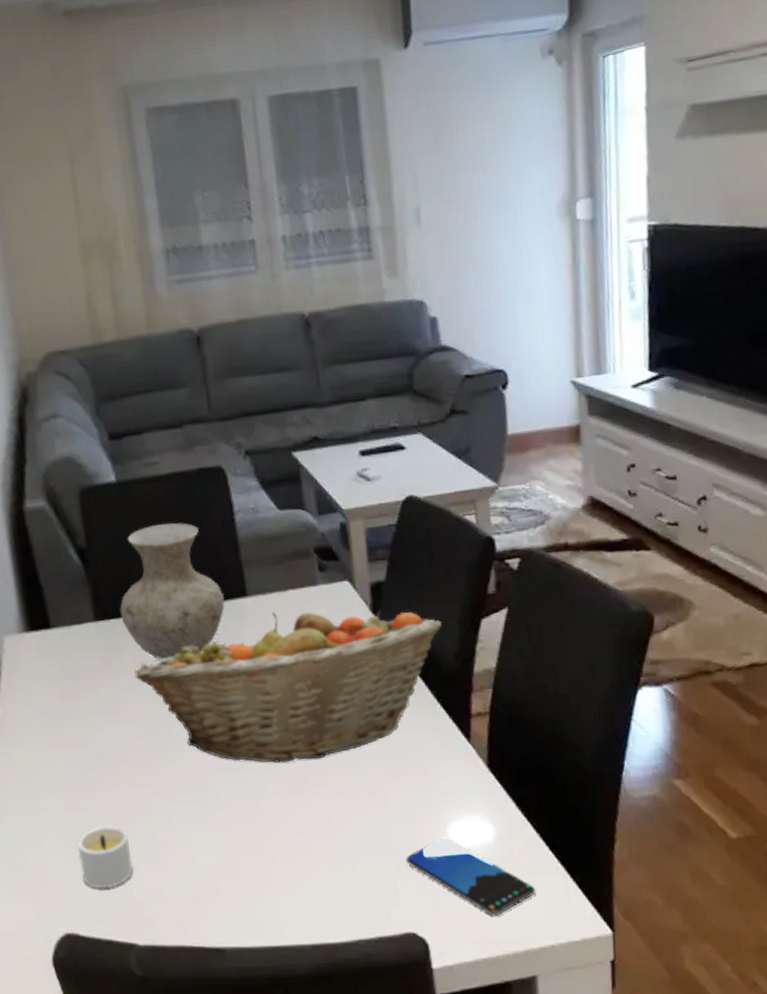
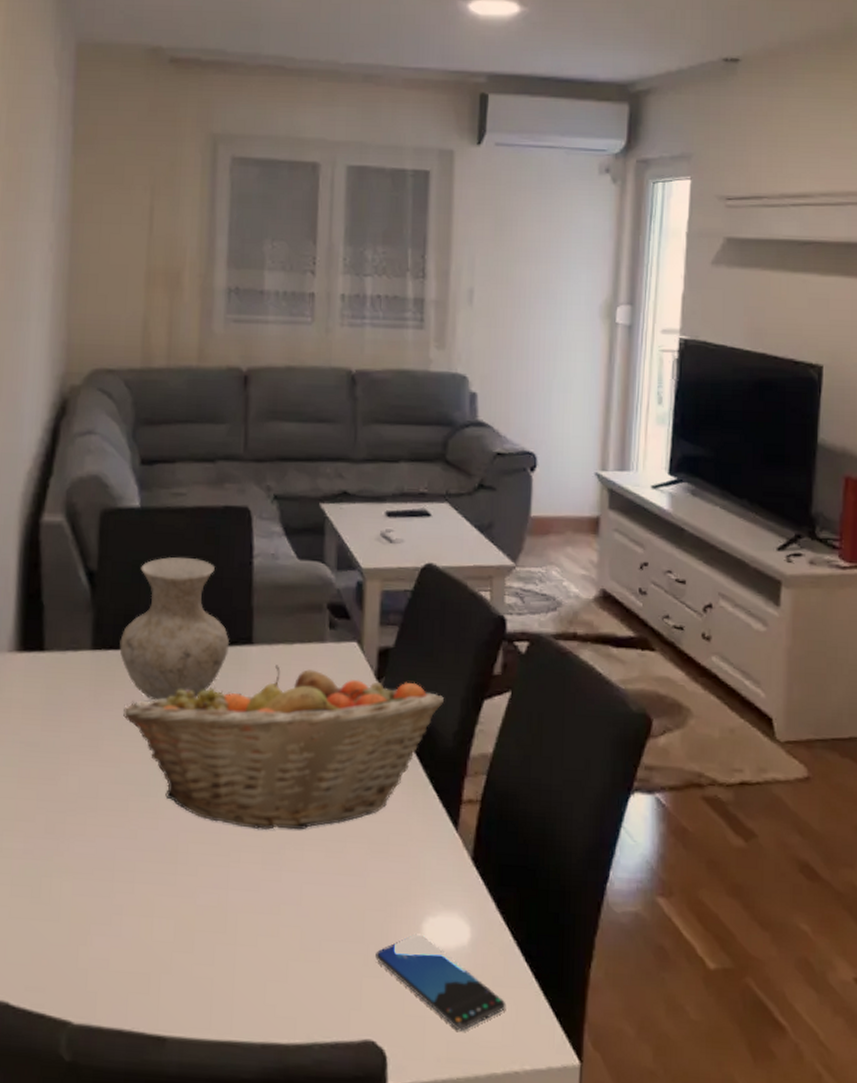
candle: present [78,825,133,889] -> none [25,878,84,952]

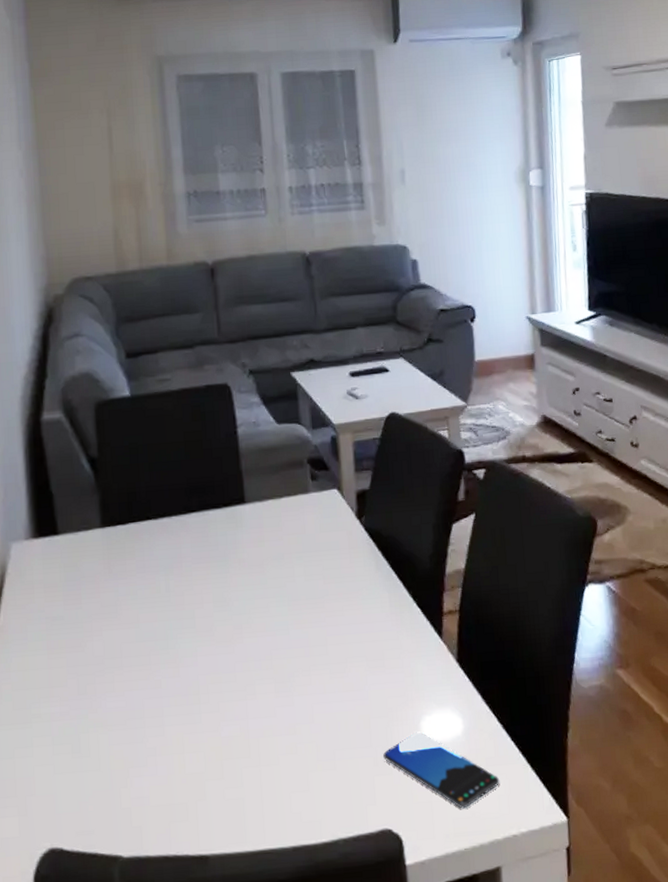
vase: present [119,557,230,701] -> none [126,434,225,565]
fruit basket: present [123,665,444,830] -> none [136,517,418,664]

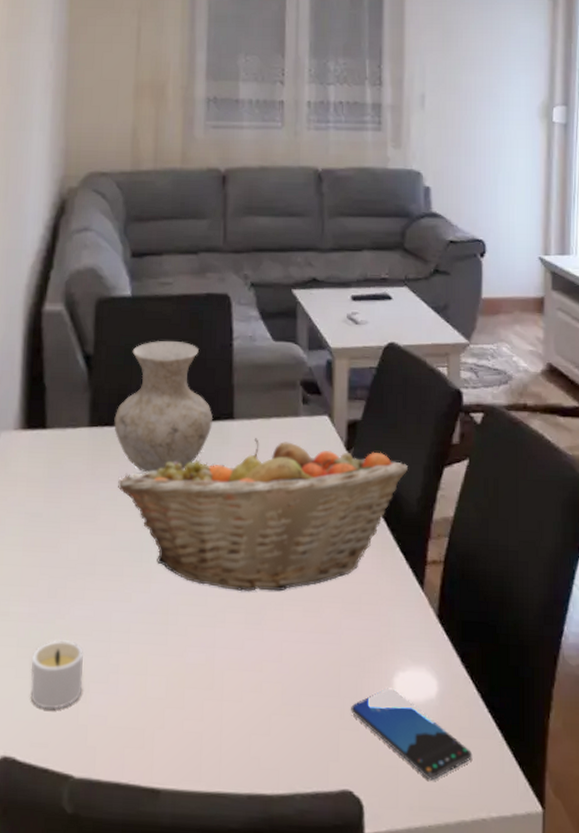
candle: none [69,732,122,799] -> present [30,640,83,710]
vase: none [126,434,225,565] -> present [114,340,213,473]
fruit basket: none [136,517,418,664] -> present [118,438,408,592]

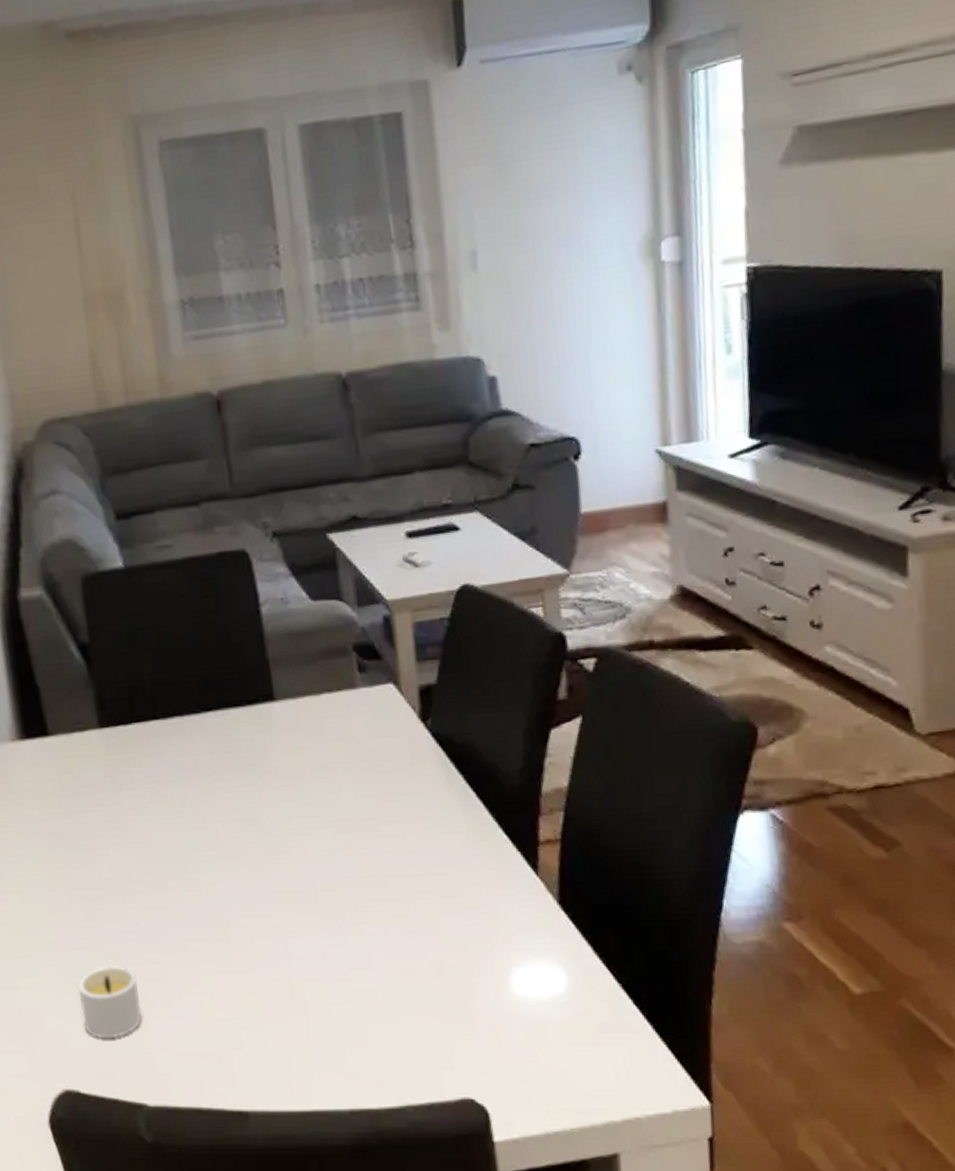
vase: present [114,340,213,473] -> none [127,615,249,774]
fruit basket: present [118,438,408,592] -> none [145,719,503,896]
smartphone: present [351,688,473,781] -> none [462,986,618,1082]

